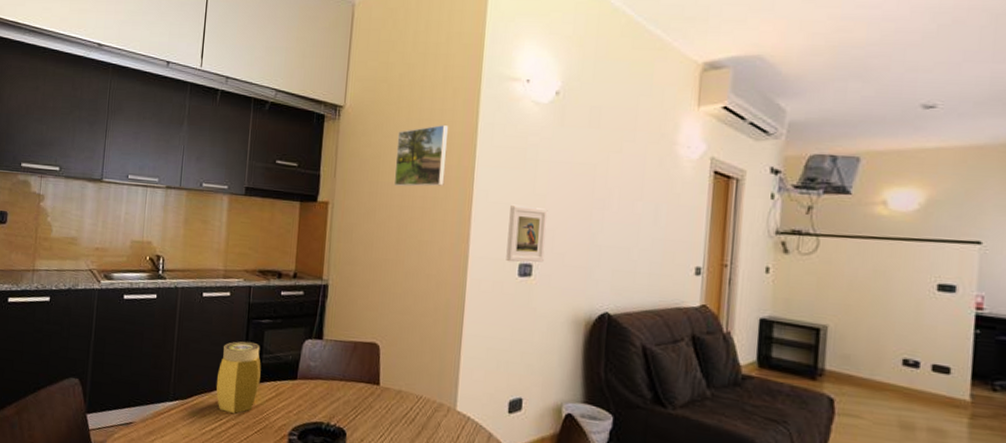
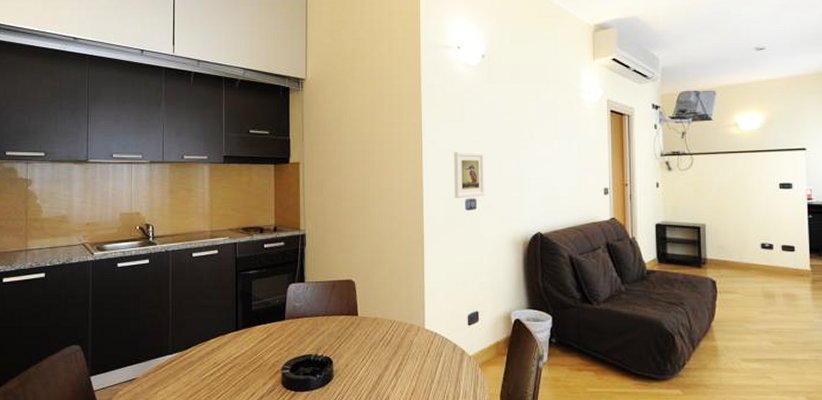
jar: present [216,341,261,414] -> none [211,293,252,357]
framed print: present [393,124,449,187] -> none [354,88,398,144]

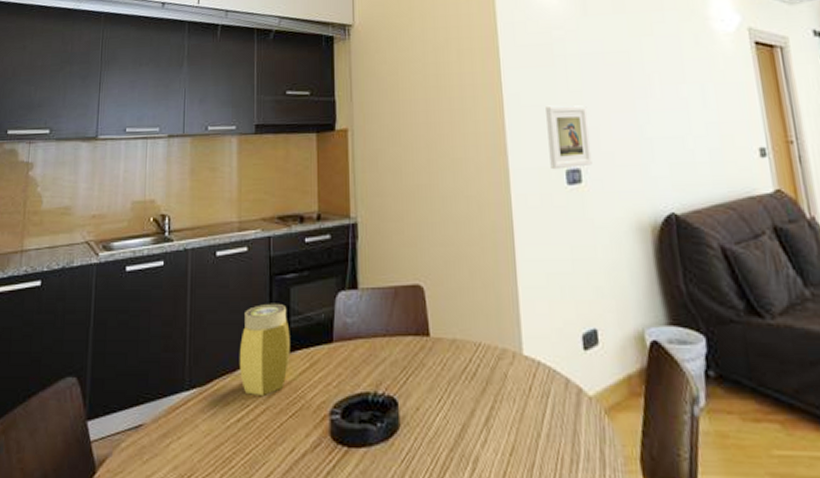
jar: none [211,293,252,357] -> present [239,304,290,395]

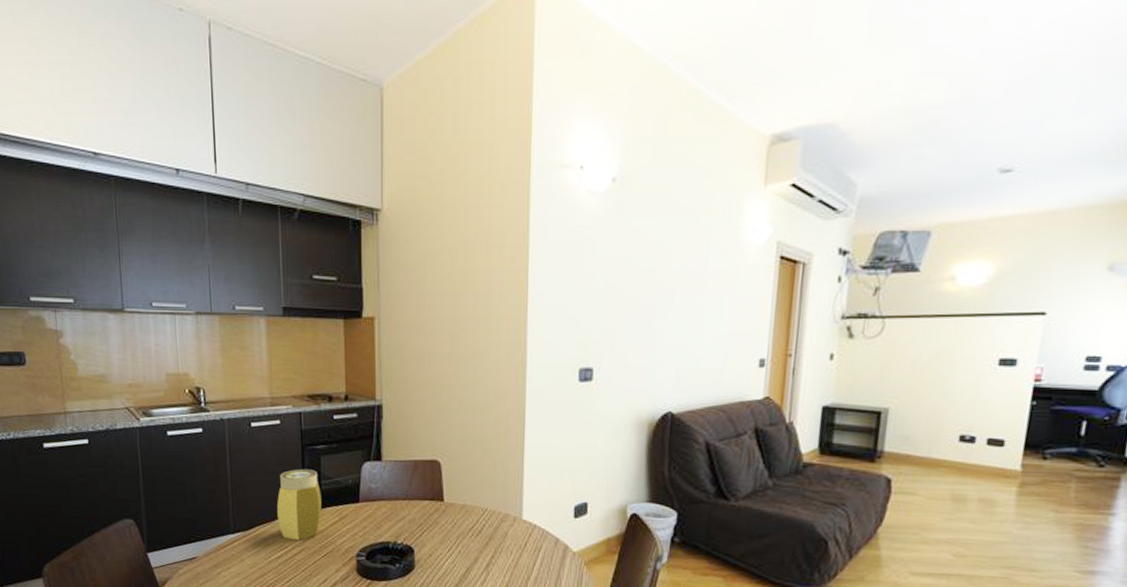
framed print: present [546,105,592,170] -> none [565,306,608,368]

